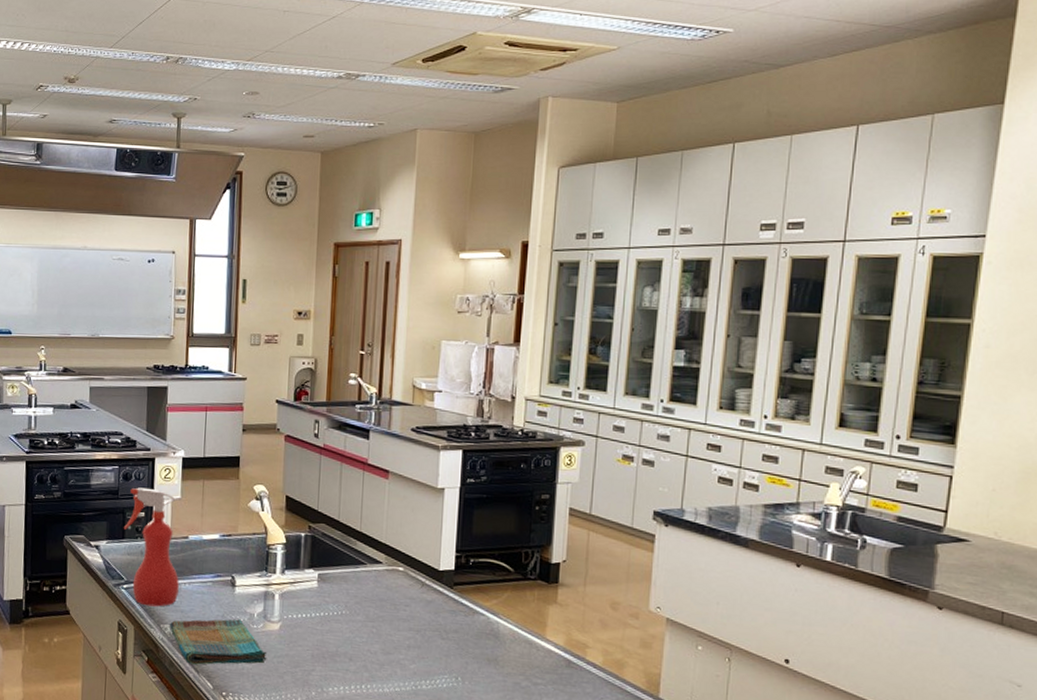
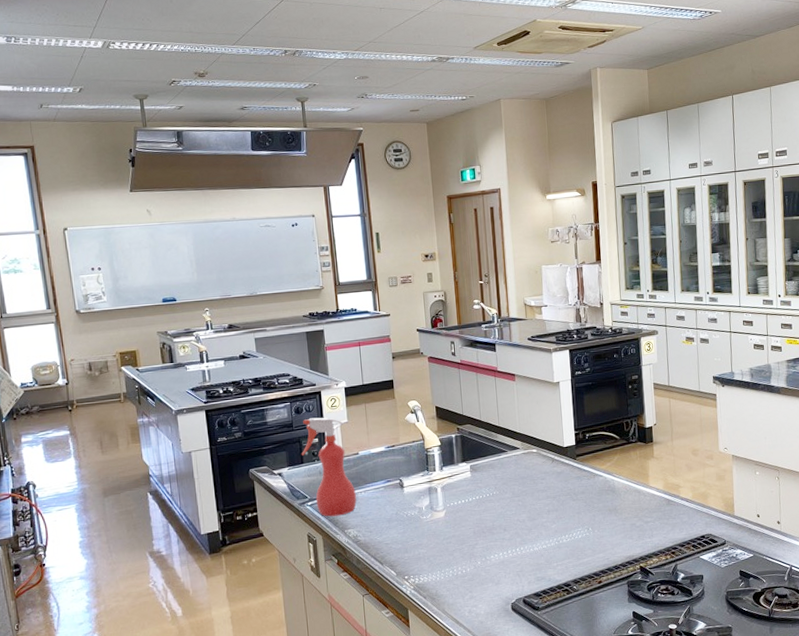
dish towel: present [170,619,267,665] -> none [353,514,438,559]

